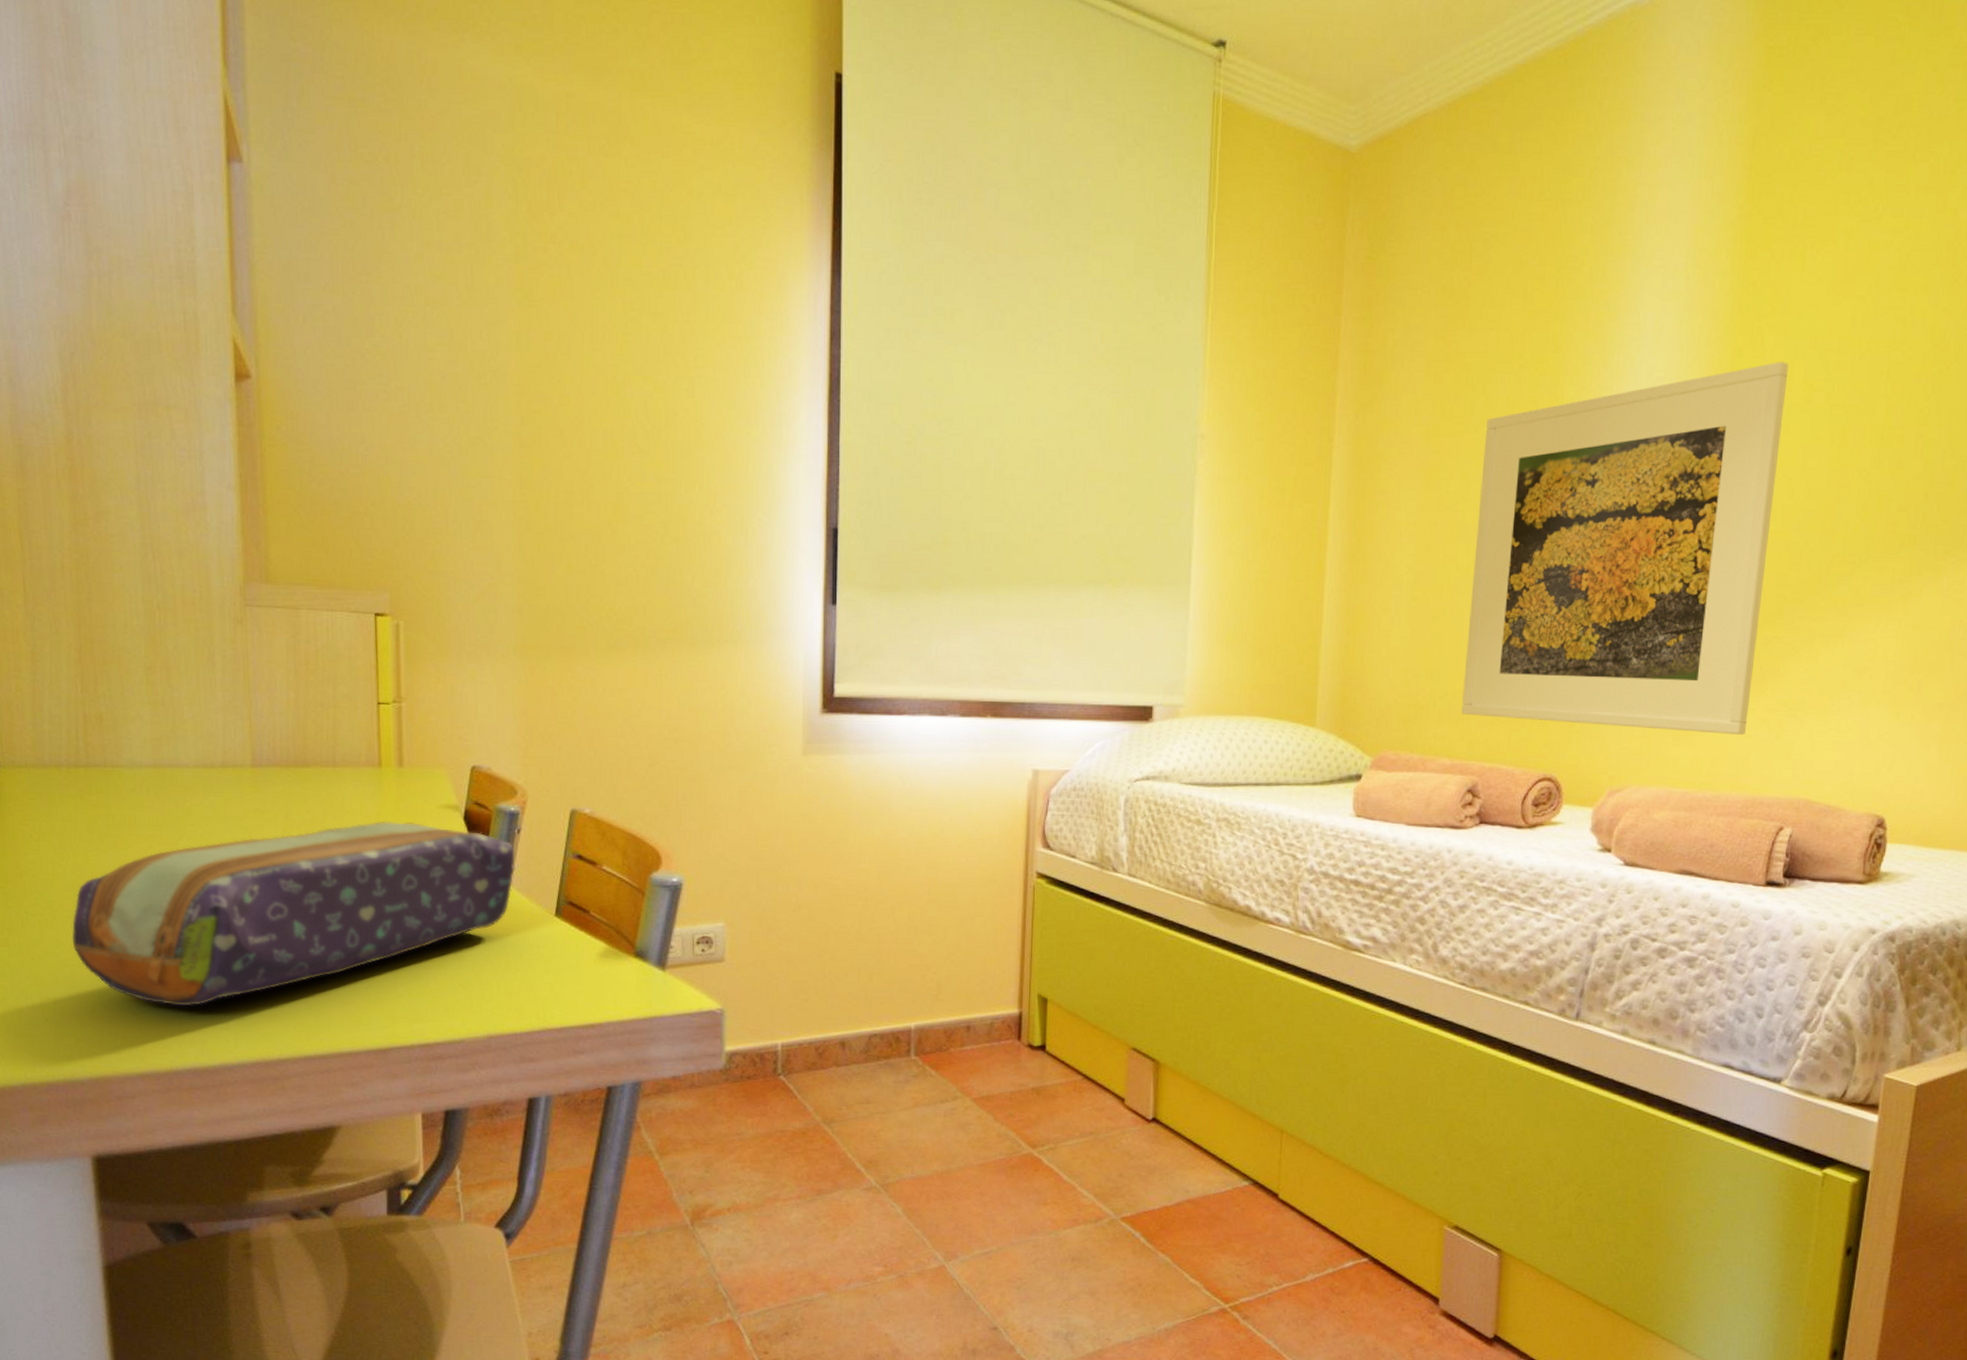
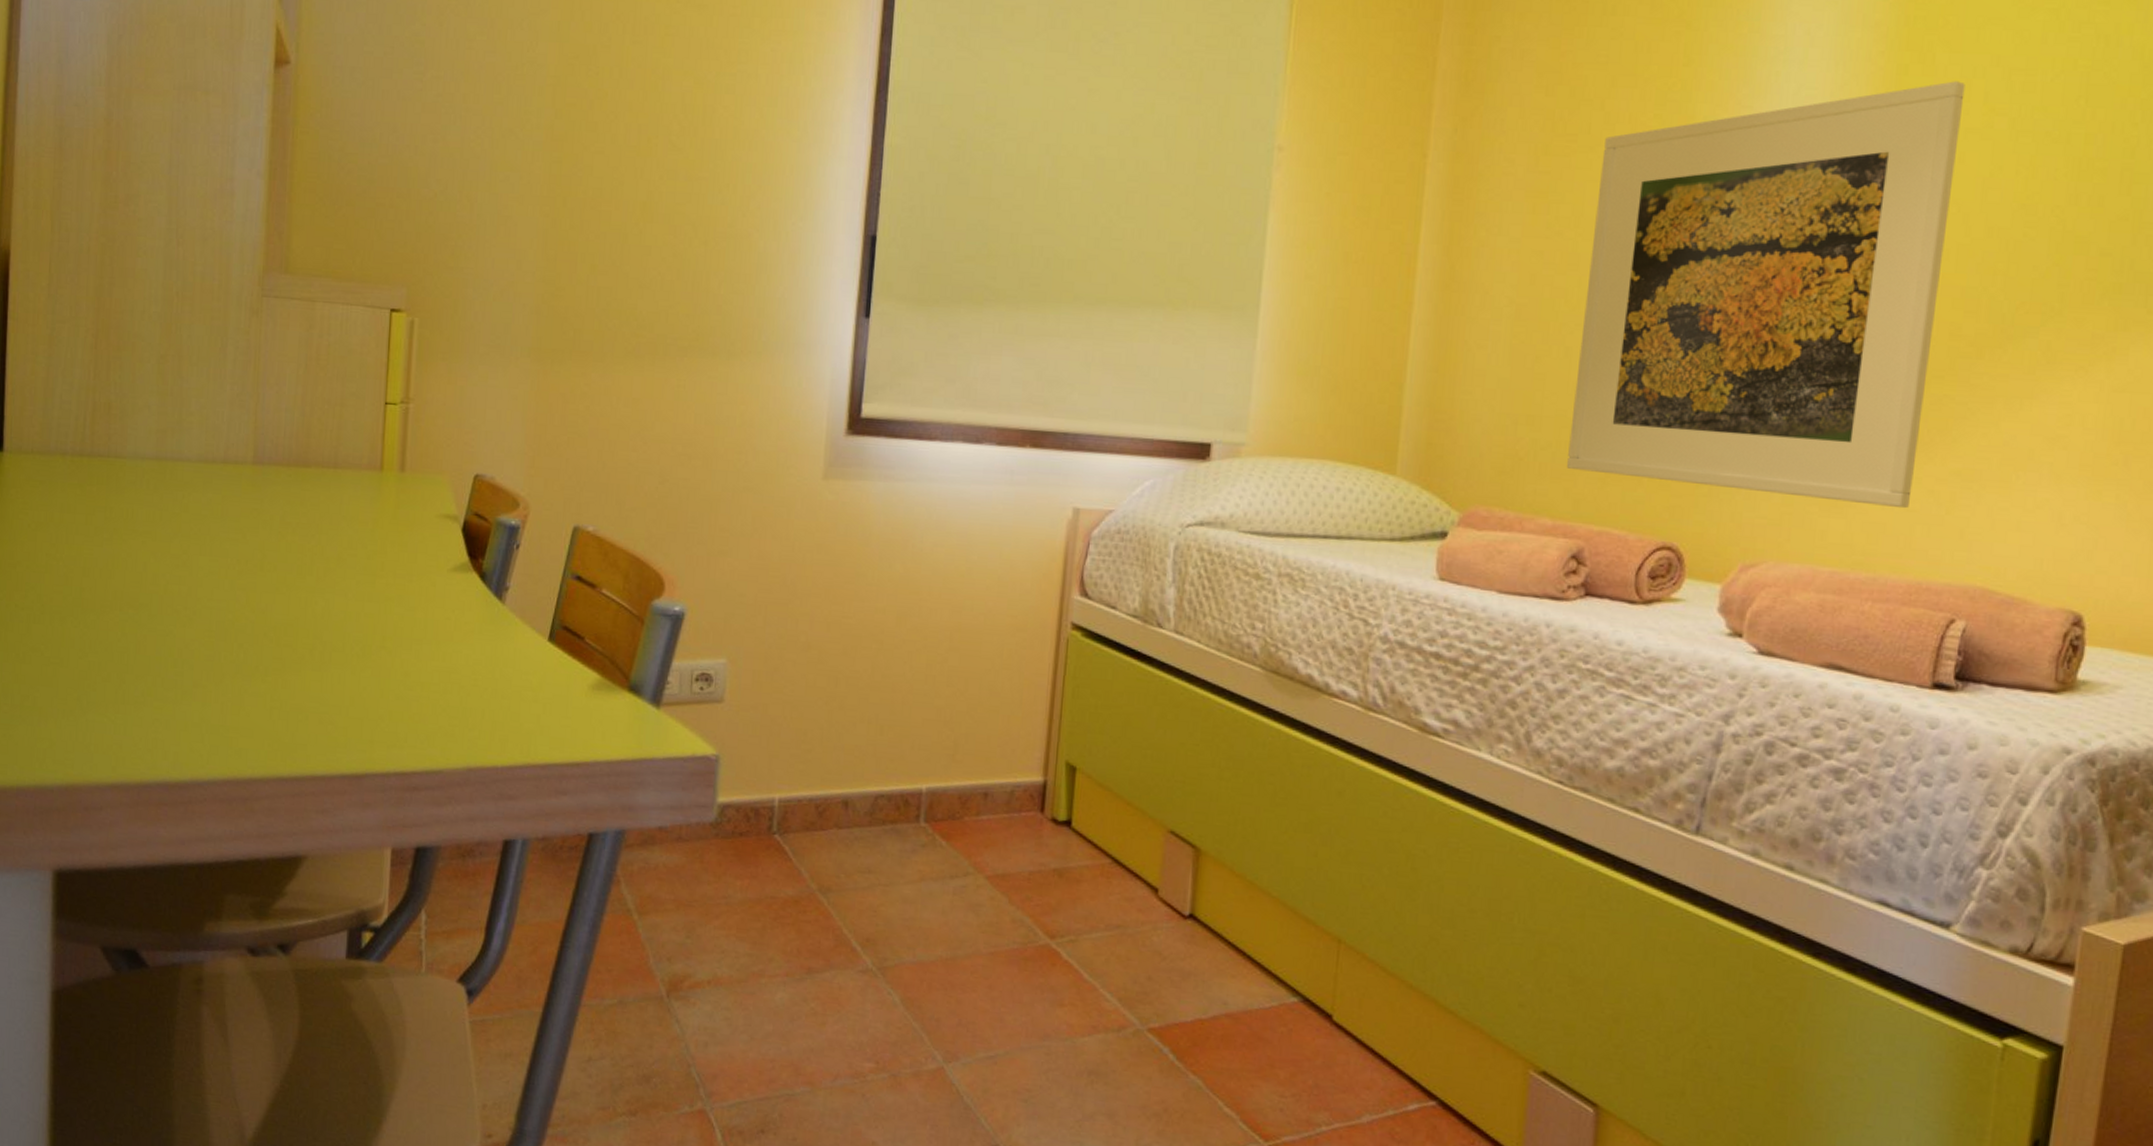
pencil case: present [71,821,515,1007] -> none [57,528,512,716]

